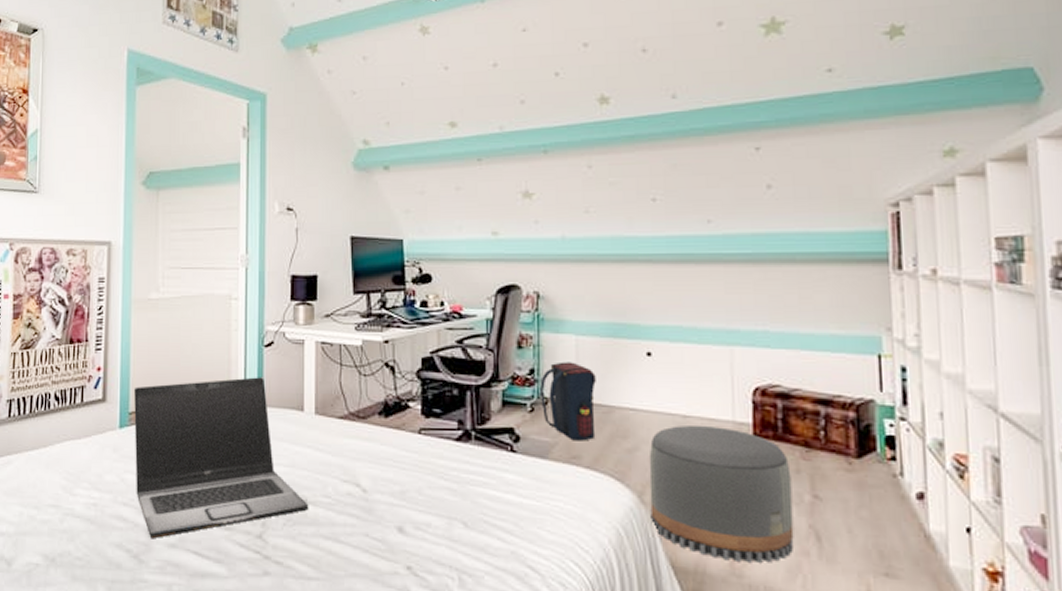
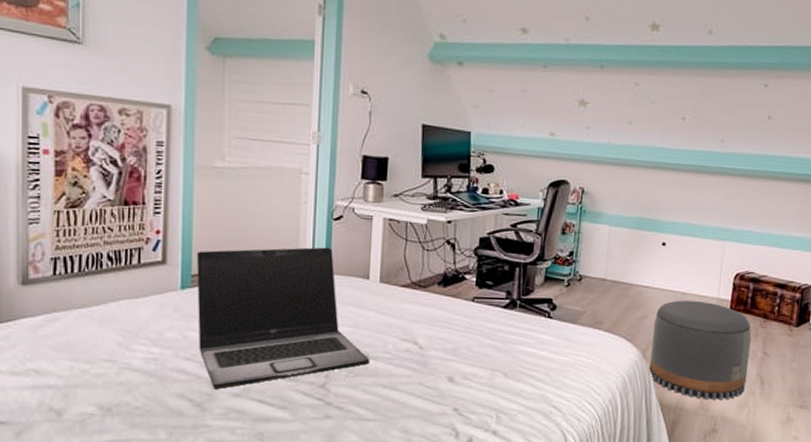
satchel: present [539,362,596,441] -> none [575,247,622,311]

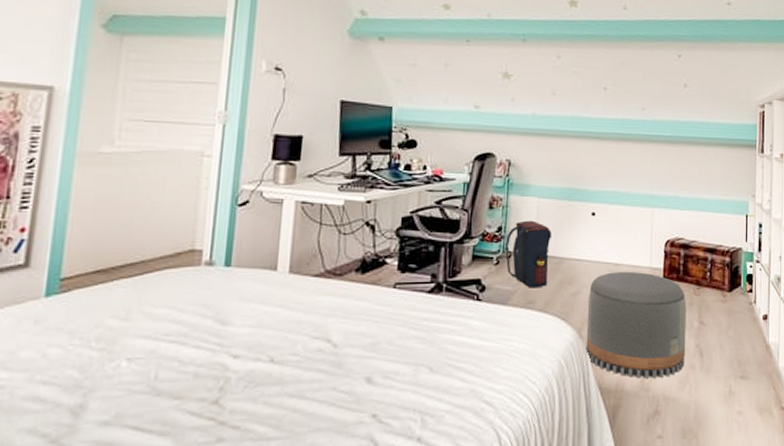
laptop: present [197,247,370,390] -> none [61,237,275,419]
satchel: none [575,247,622,311] -> present [504,220,552,288]

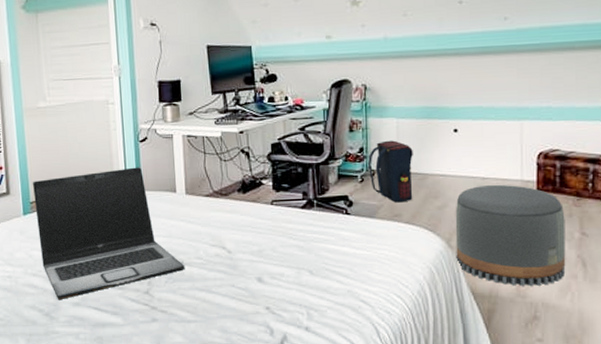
laptop: none [61,237,275,419] -> present [33,167,185,300]

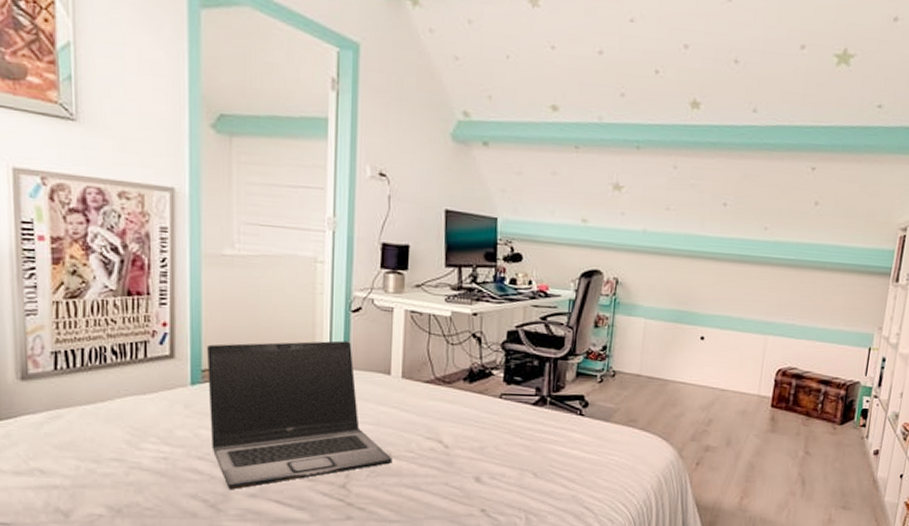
satchel: present [367,140,413,203] -> none [609,341,657,408]
pouf: present [455,185,566,286] -> none [685,397,793,501]

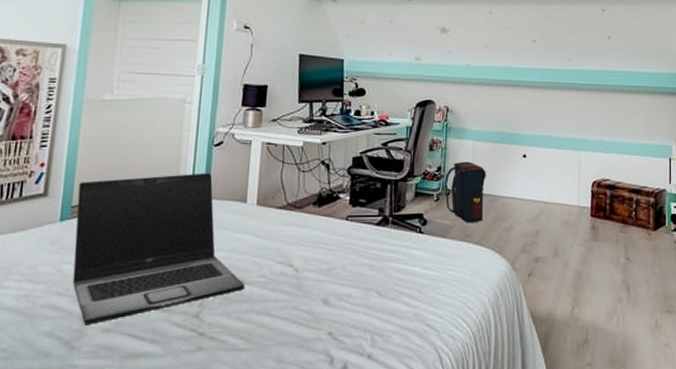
satchel: none [609,341,657,408] -> present [444,161,486,223]

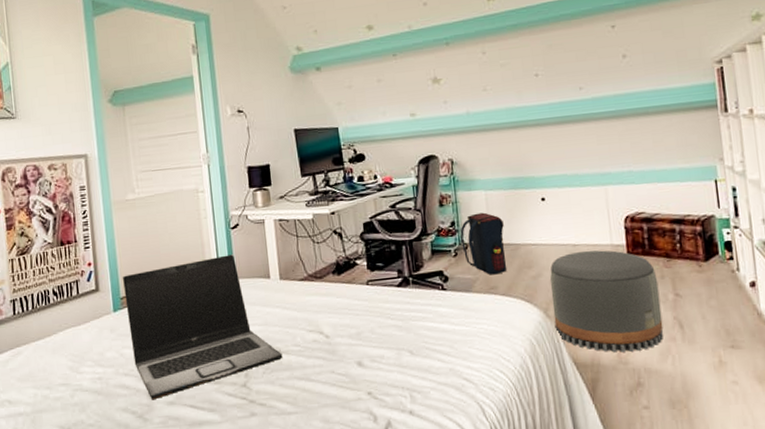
pouf: none [519,210,613,309] -> present [550,250,663,353]

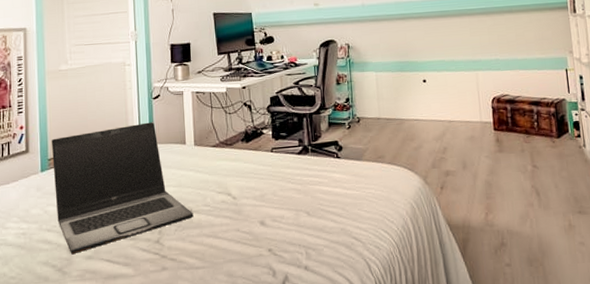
satchel: present [459,212,507,275] -> none [353,91,393,146]
pouf: present [550,250,663,353] -> none [429,126,523,216]

